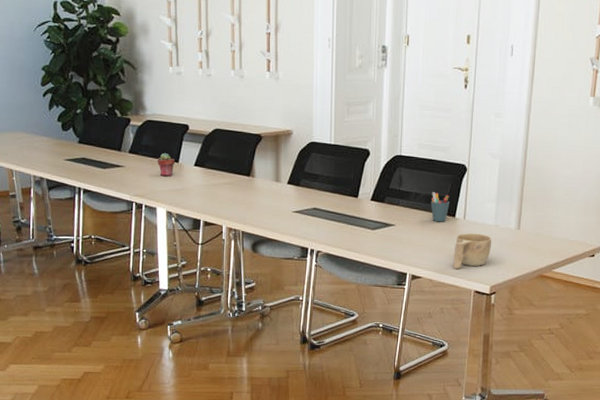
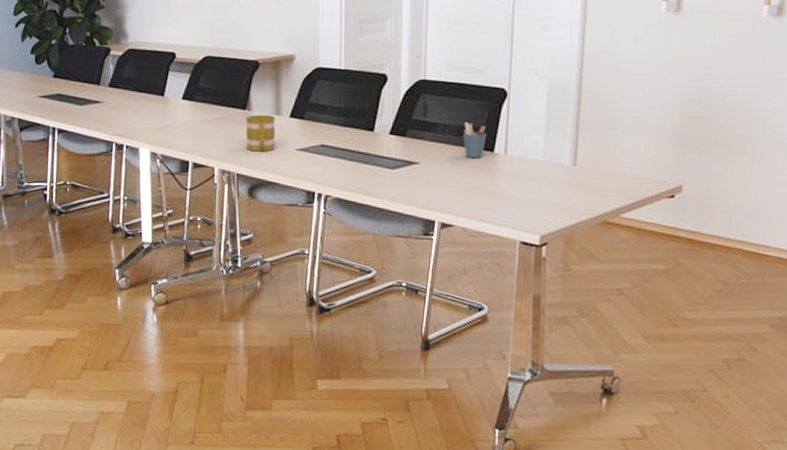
potted succulent: present [157,152,175,176] -> none [140,85,160,112]
mug: none [249,181,276,213] -> present [245,114,276,152]
cup: present [453,233,491,269] -> none [492,171,540,215]

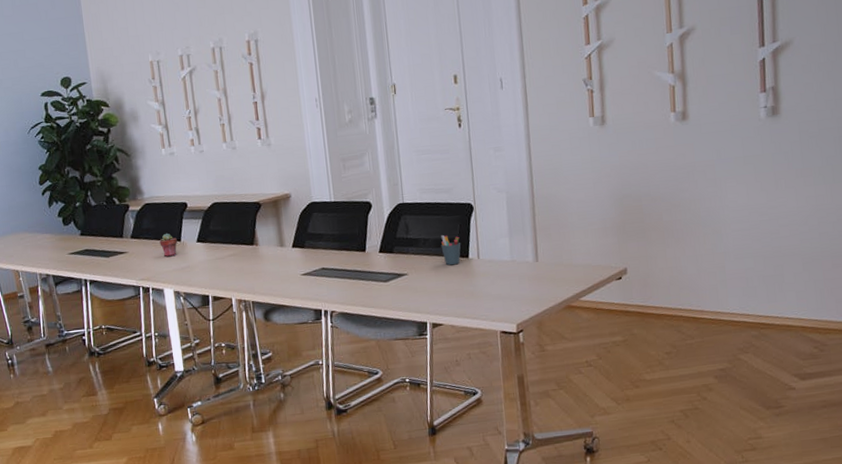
potted succulent: none [140,85,160,112] -> present [159,233,177,257]
mug: present [245,114,276,152] -> none [254,247,283,281]

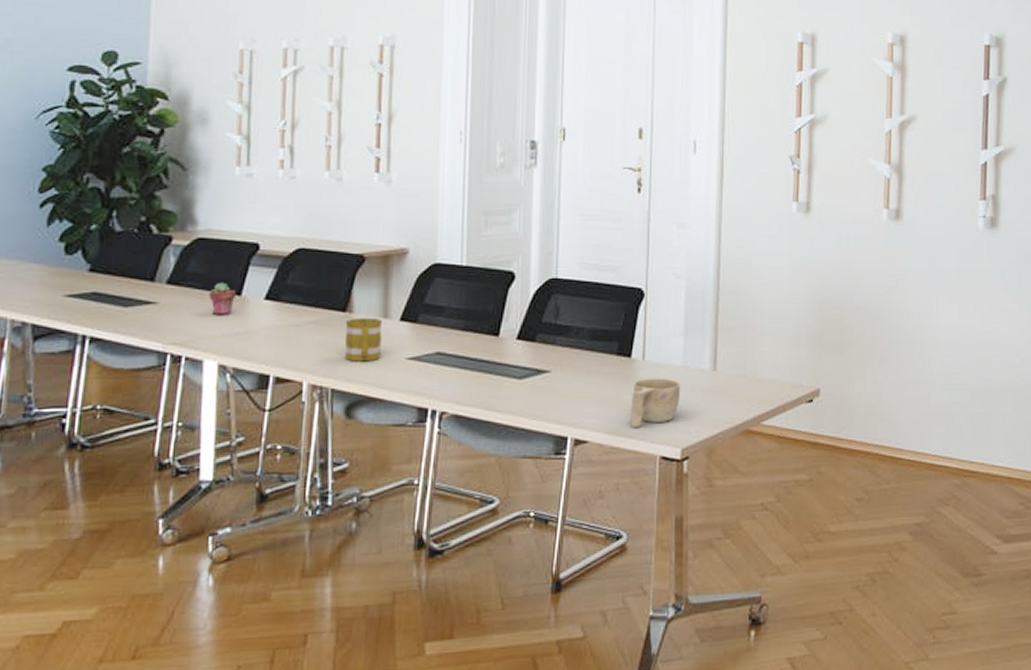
mug: none [254,247,283,281] -> present [344,317,383,362]
pen holder: present [441,235,461,266] -> none [598,325,624,365]
cup: none [473,271,511,311] -> present [630,378,680,427]

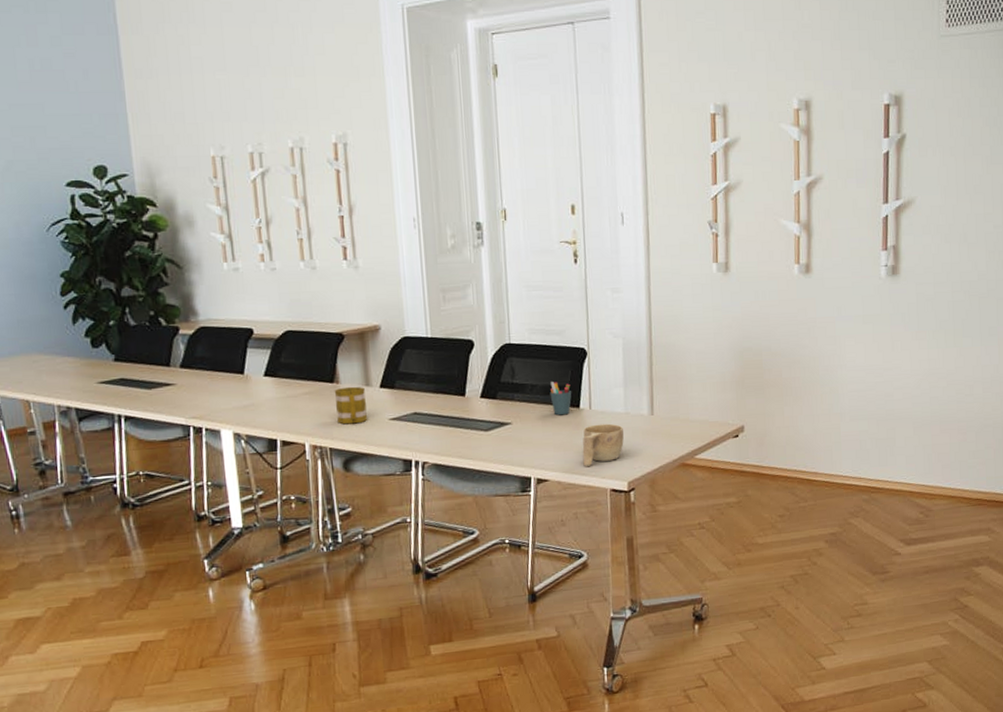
potted succulent: present [209,282,236,314] -> none [217,363,239,391]
pen holder: none [598,325,624,365] -> present [550,382,572,416]

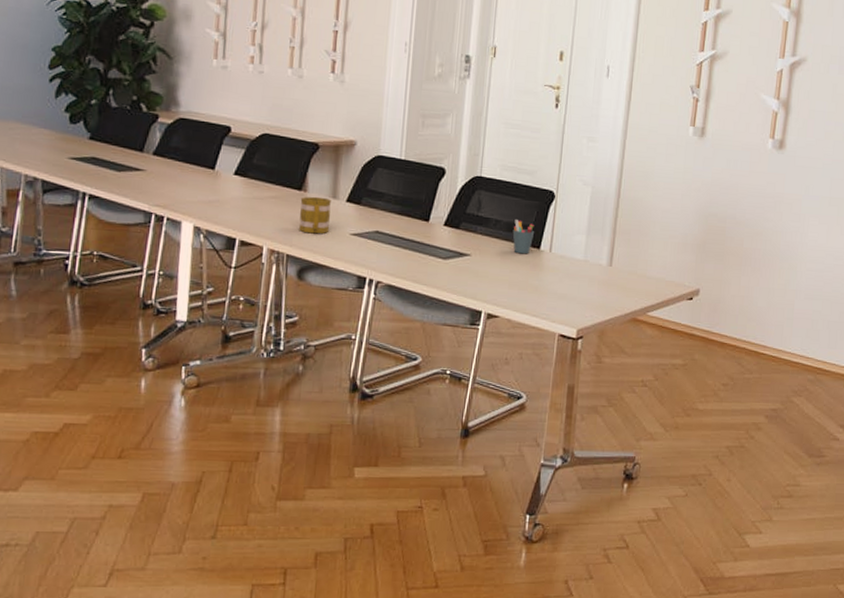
cup: present [582,423,624,466] -> none [535,267,580,308]

